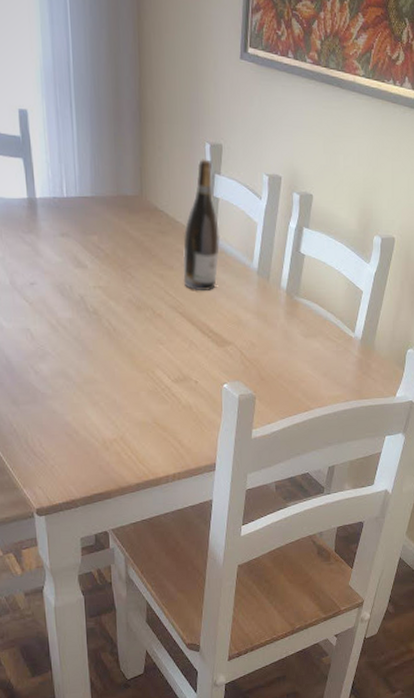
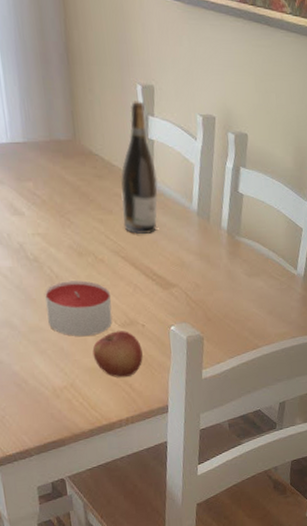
candle: none [102,334,166,390] -> present [45,280,112,337]
apple: none [144,386,194,434] -> present [92,331,143,378]

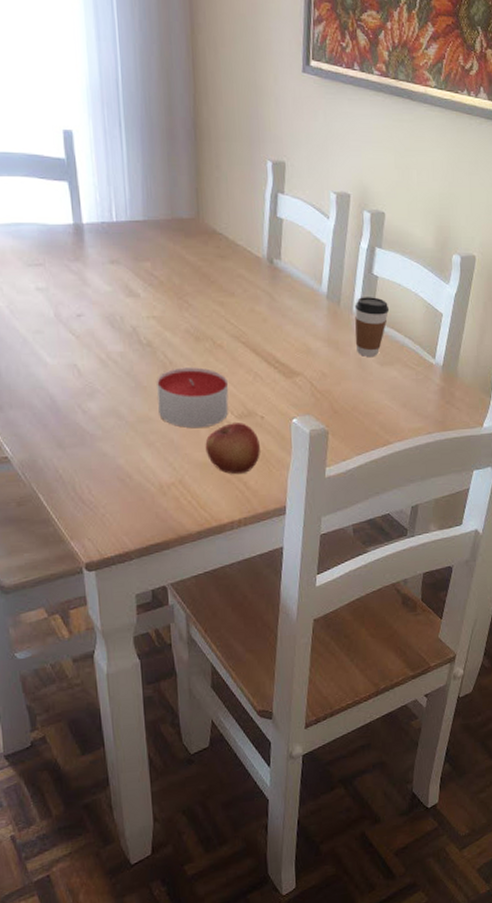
wine bottle: present [121,101,158,234] -> none [244,178,285,318]
coffee cup: none [223,213,255,269] -> present [354,297,390,356]

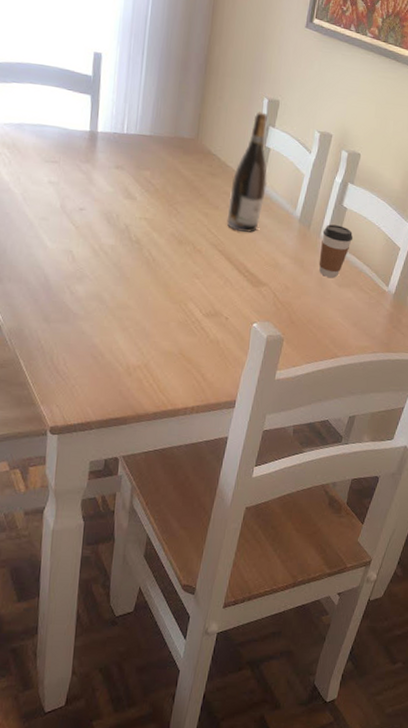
candle: present [157,367,229,429] -> none [136,265,201,321]
apple: present [205,423,260,475] -> none [172,320,221,367]
wine bottle: none [244,178,285,318] -> present [226,111,269,233]

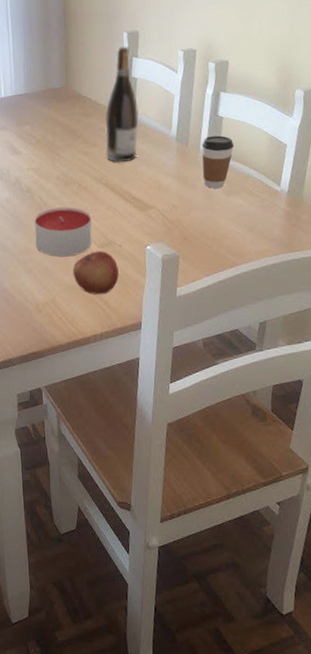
candle: none [136,265,201,321] -> present [34,206,92,257]
apple: none [172,320,221,367] -> present [73,251,119,295]

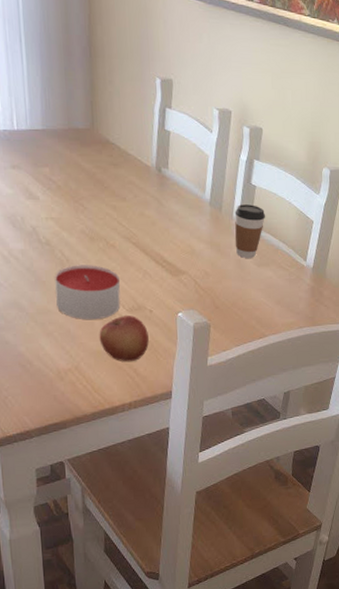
wine bottle: present [105,46,139,162] -> none [135,93,172,221]

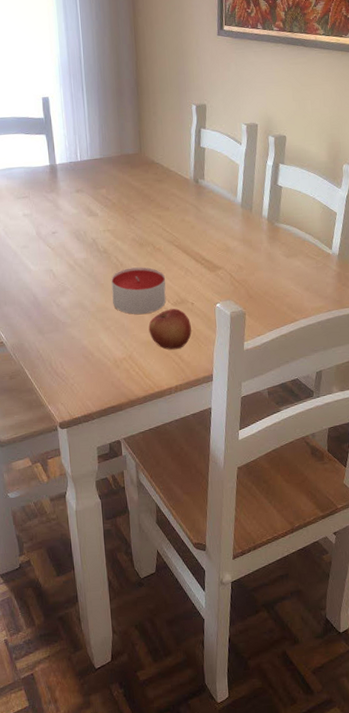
coffee cup: present [235,204,266,258] -> none [264,203,293,251]

